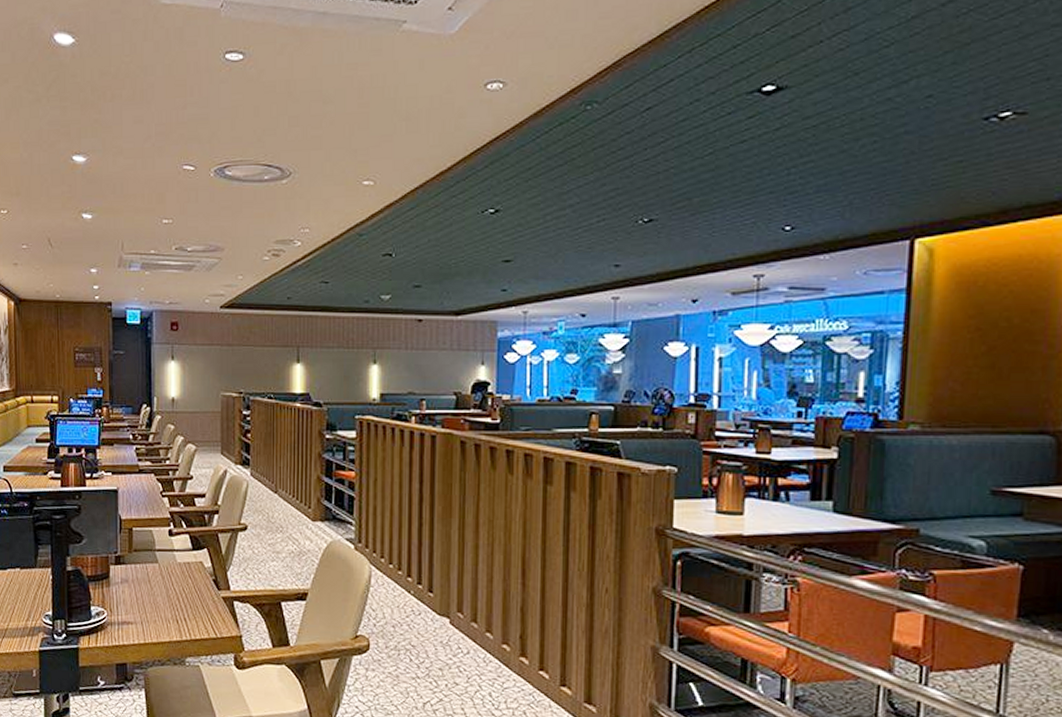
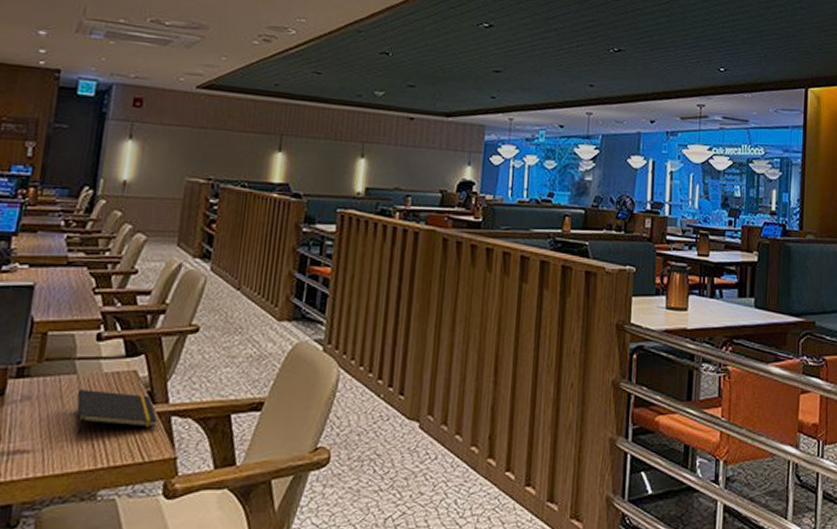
notepad: none [160,576,223,614] -> present [76,390,157,436]

